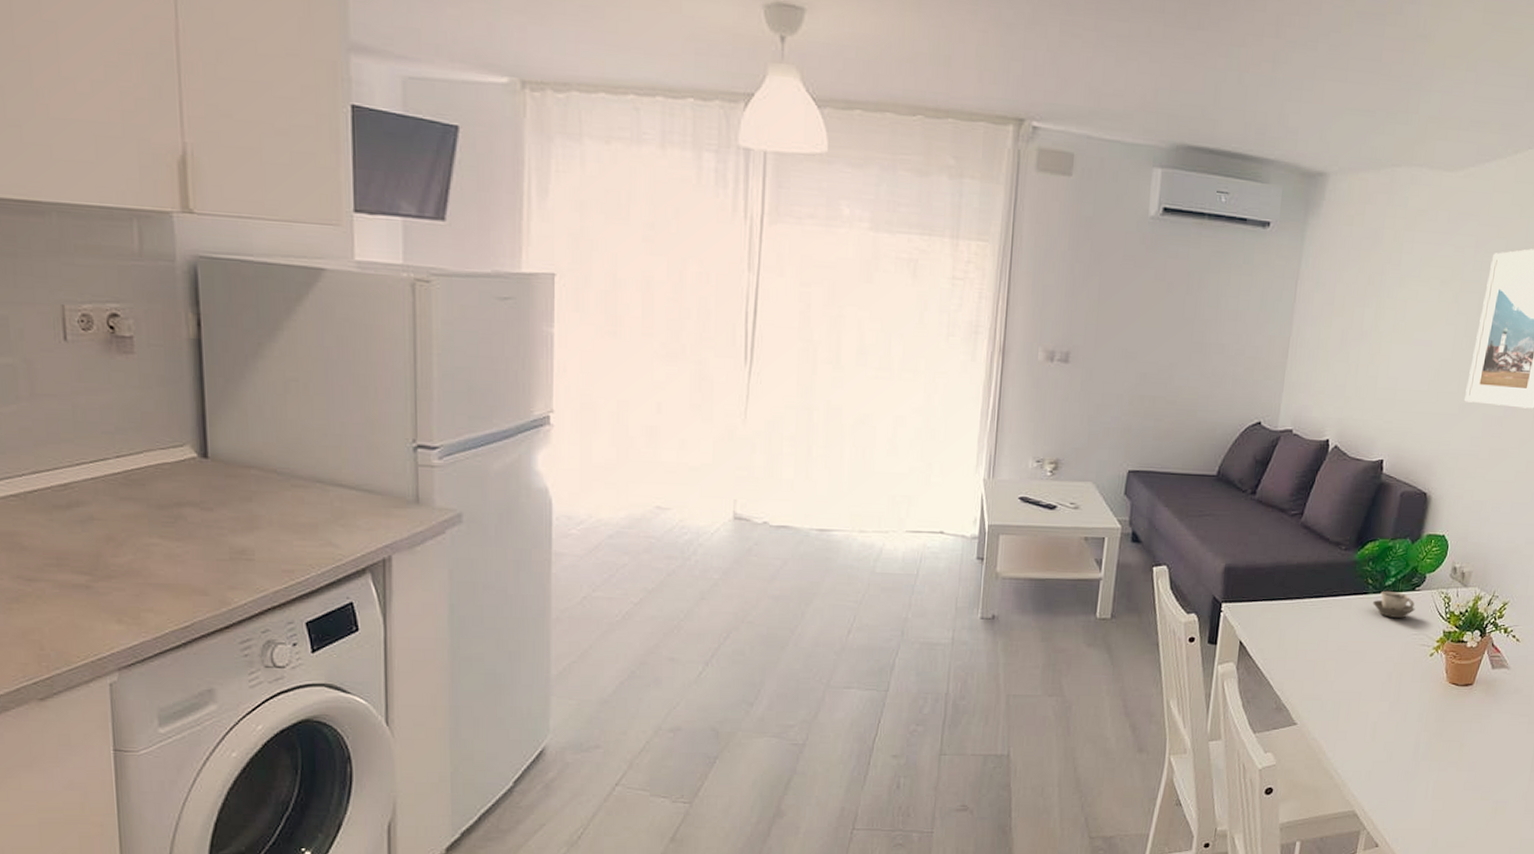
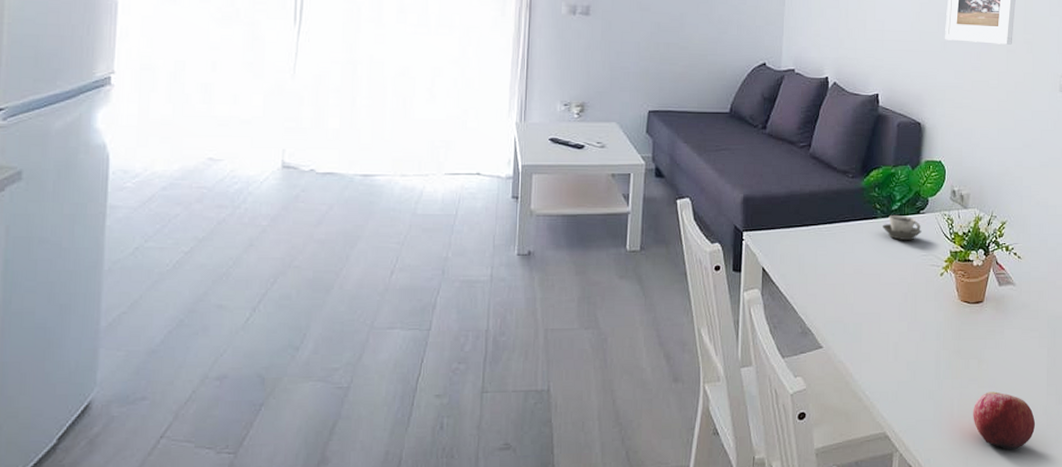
apple: none [1447,775,1513,832] -> present [973,391,1036,449]

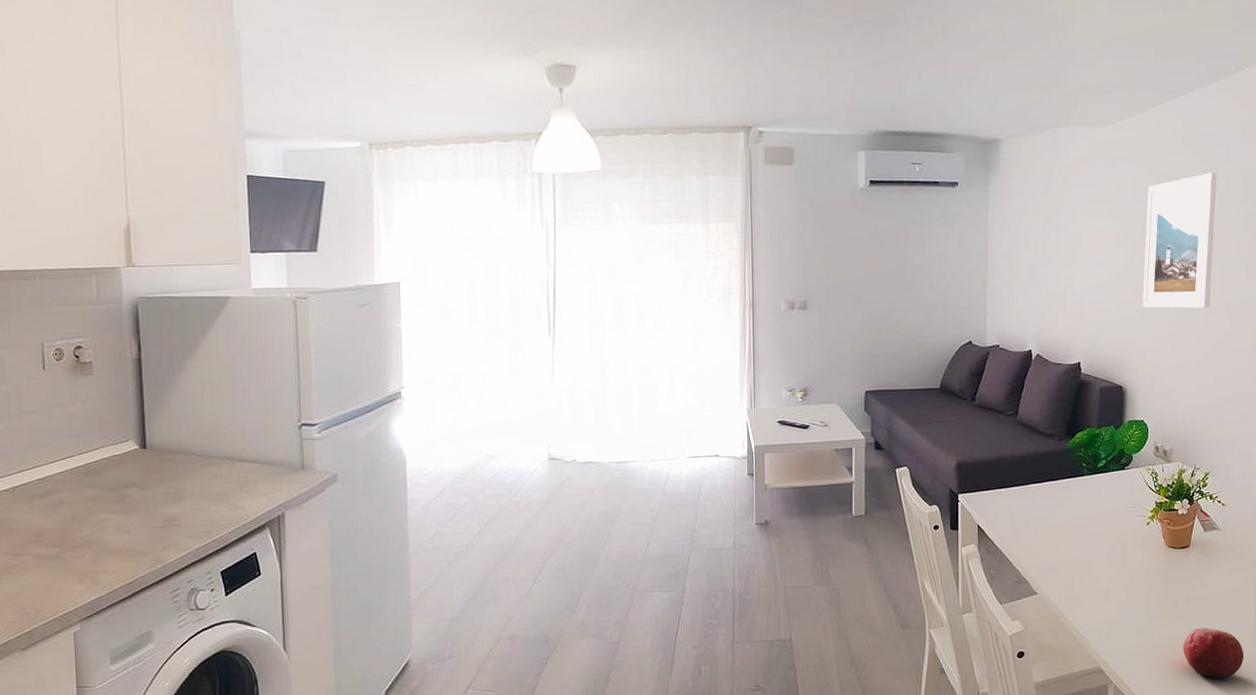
cup: present [883,216,922,241] -> none [1089,472,1127,495]

